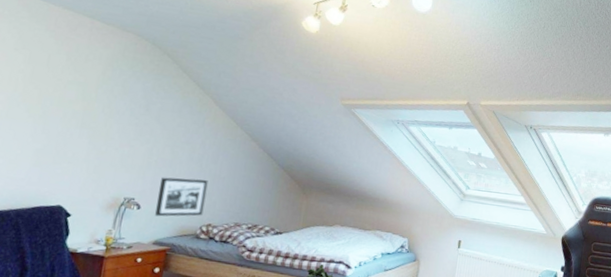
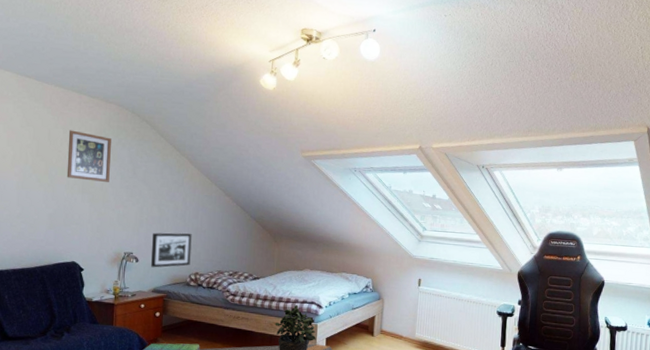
picture frame: none [64,57,124,118] -> present [66,130,111,182]

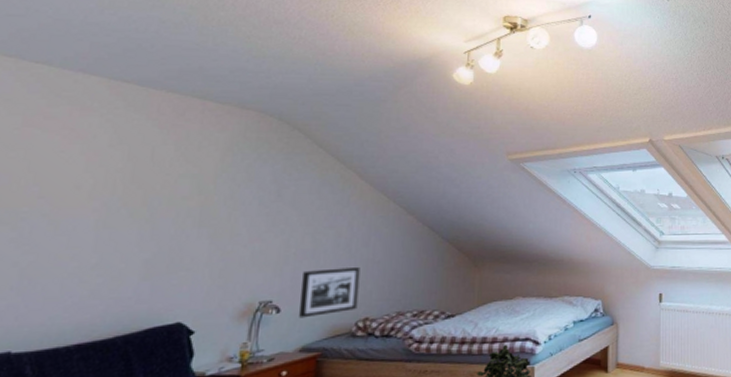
picture frame: present [66,130,111,182] -> none [176,146,247,210]

